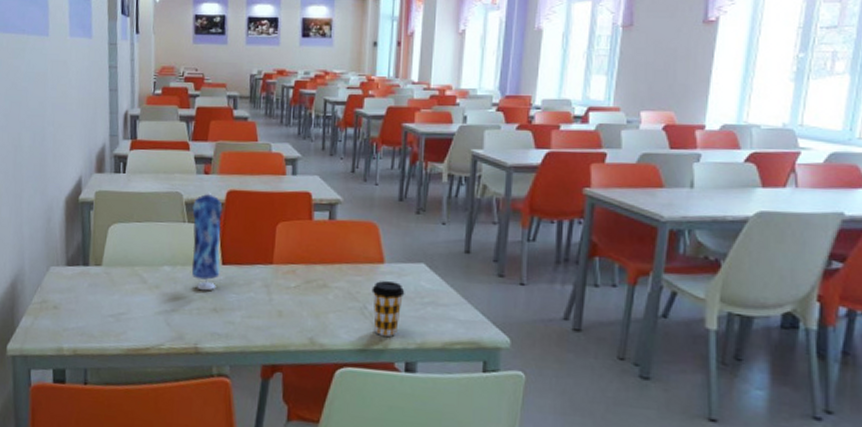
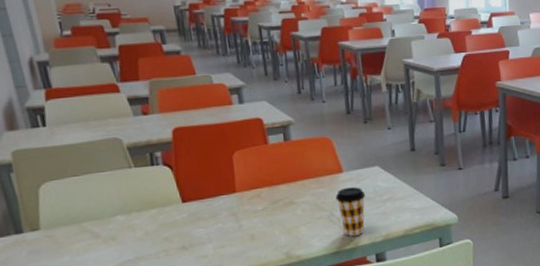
dress: present [191,191,223,291] -> none [136,132,182,233]

